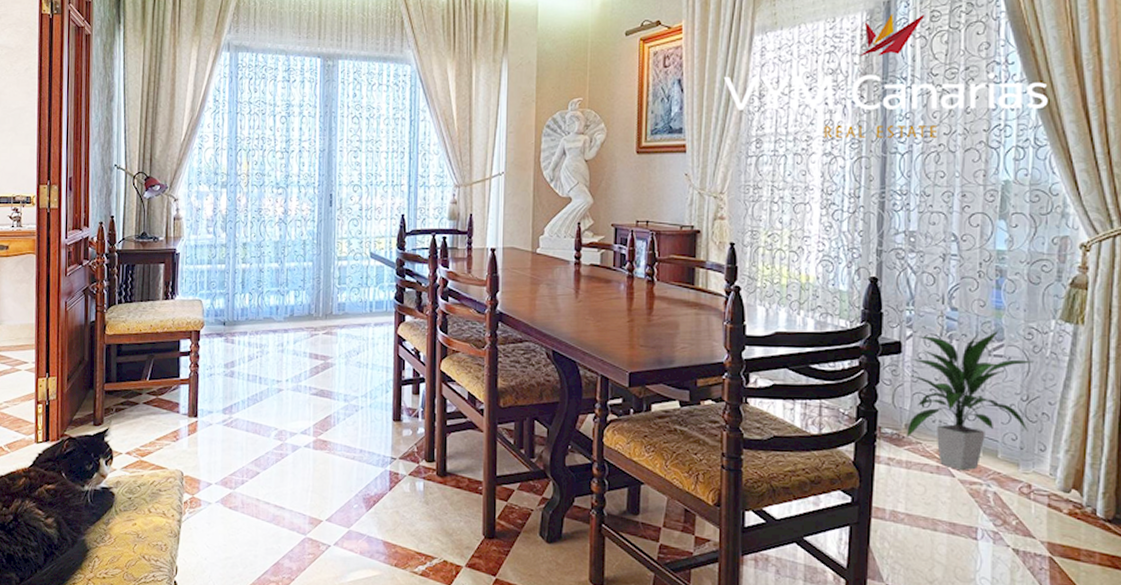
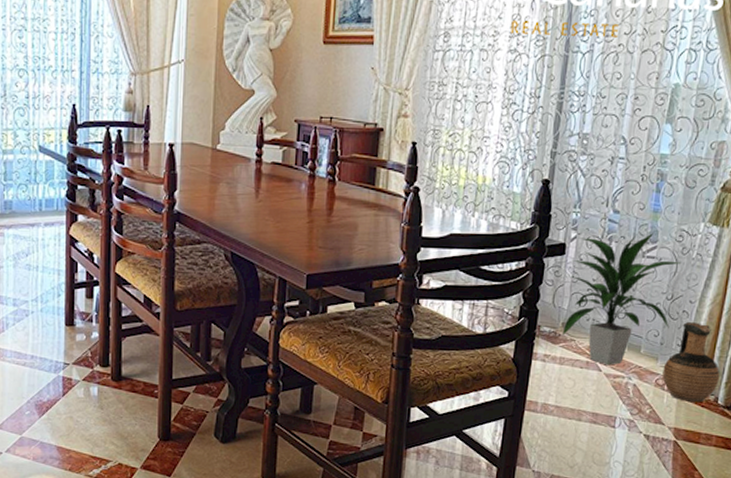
ceramic jug: none [1026,425,1095,514] -> present [662,322,720,402]

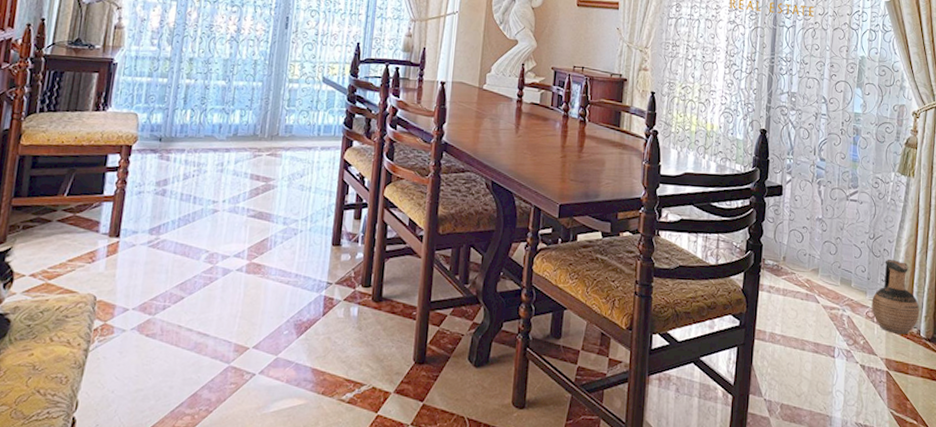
indoor plant: present [562,232,681,364] -> none [783,178,878,297]

